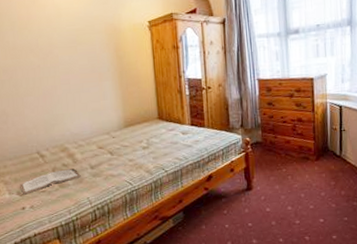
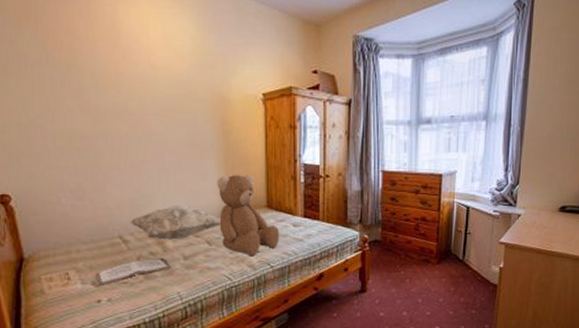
decorative pillow: none [45,122,120,153] -> present [129,206,220,240]
teddy bear: none [114,92,172,163] -> present [217,175,280,257]

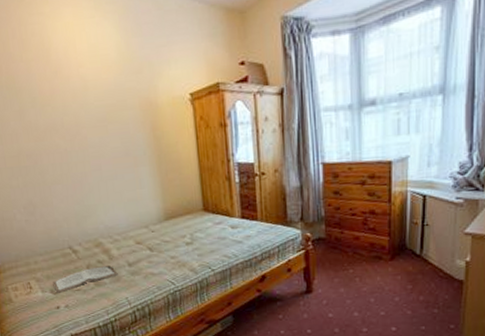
decorative pillow: present [129,206,220,240] -> none [77,214,160,249]
teddy bear: present [217,175,280,257] -> none [152,179,219,261]

